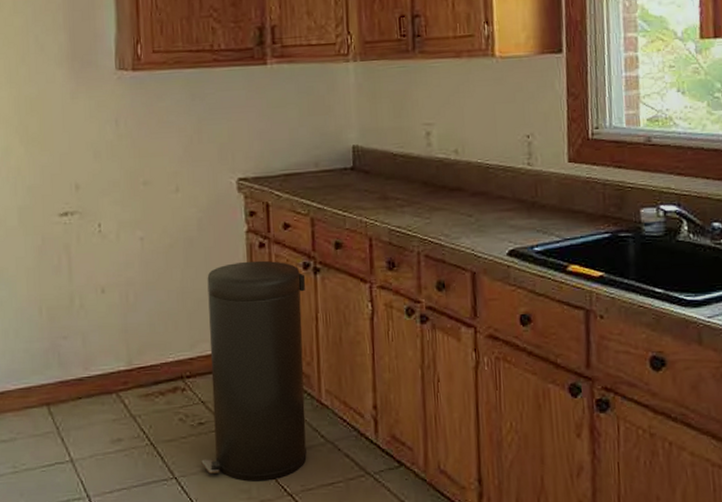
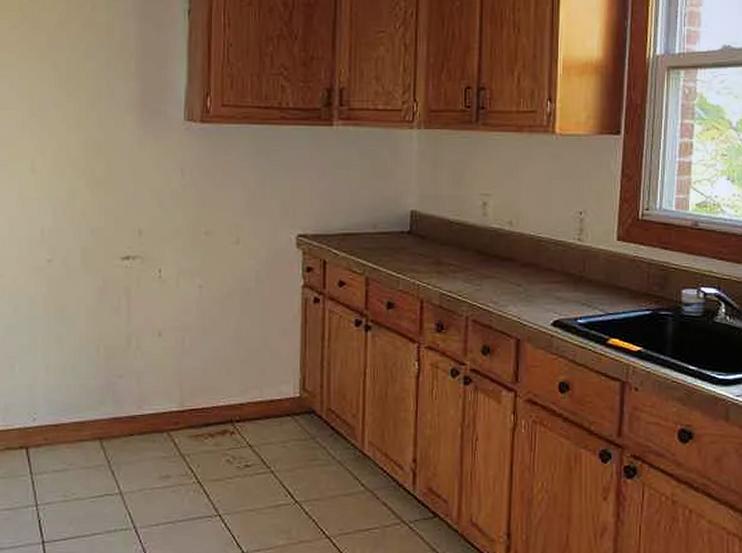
pedal bin: present [201,260,307,482] -> none [245,315,357,523]

